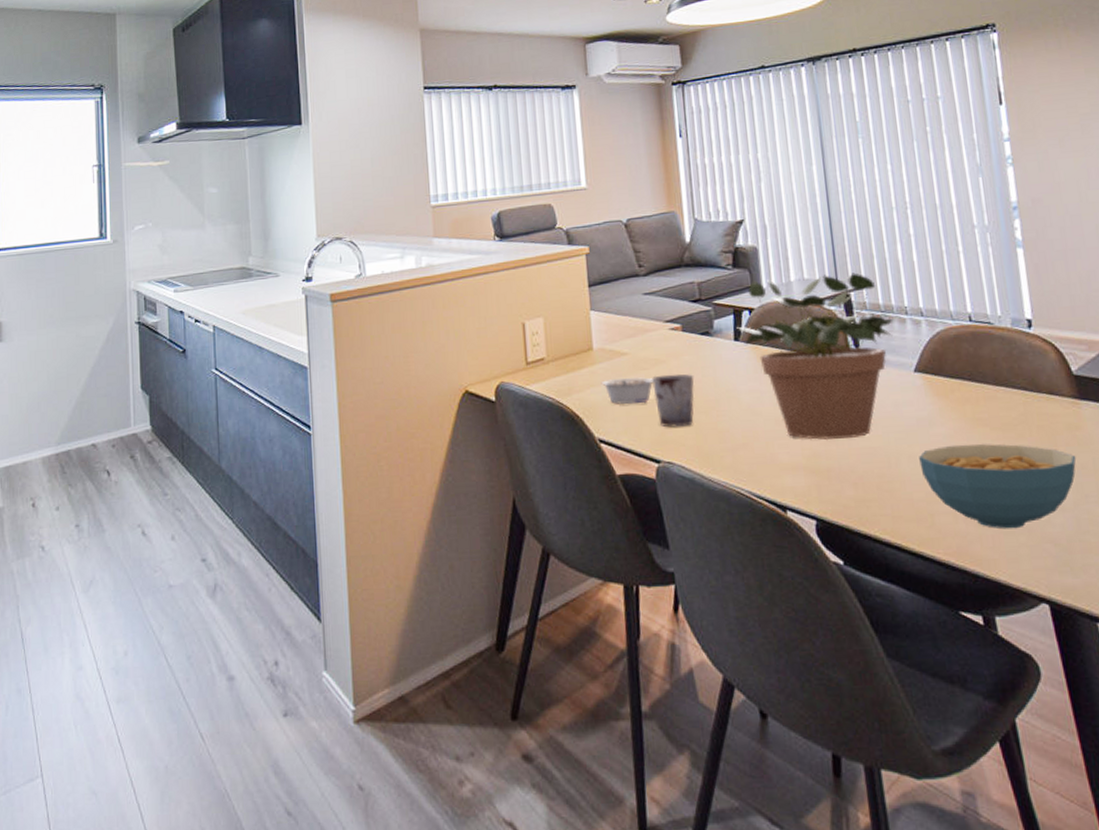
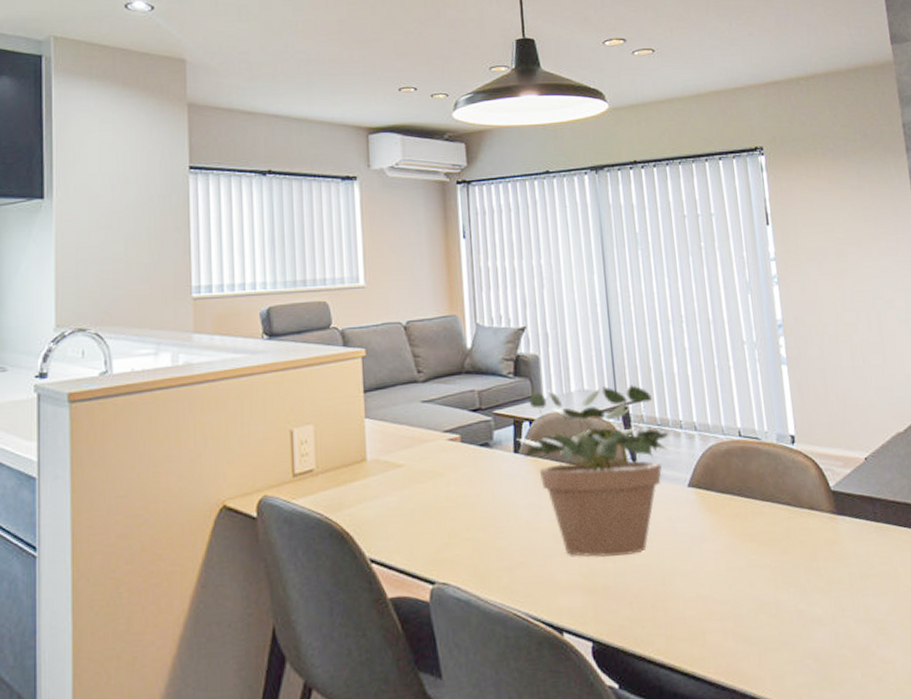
legume: present [601,376,654,405] -> none [374,490,430,521]
cup: present [652,373,695,428] -> none [428,487,473,546]
cereal bowl: present [919,444,1077,529] -> none [692,559,834,646]

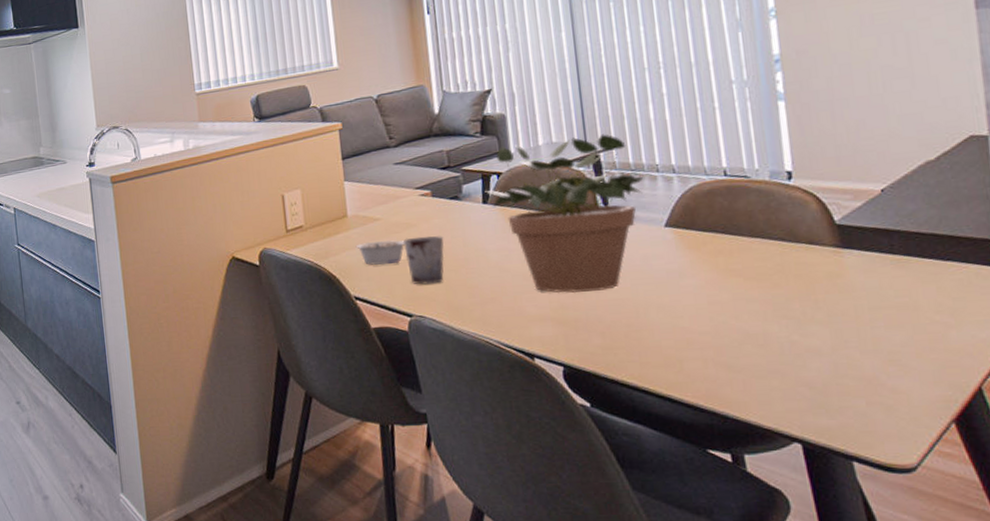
legume: none [374,490,430,521] -> present [355,239,405,265]
cup: none [428,487,473,546] -> present [403,236,445,285]

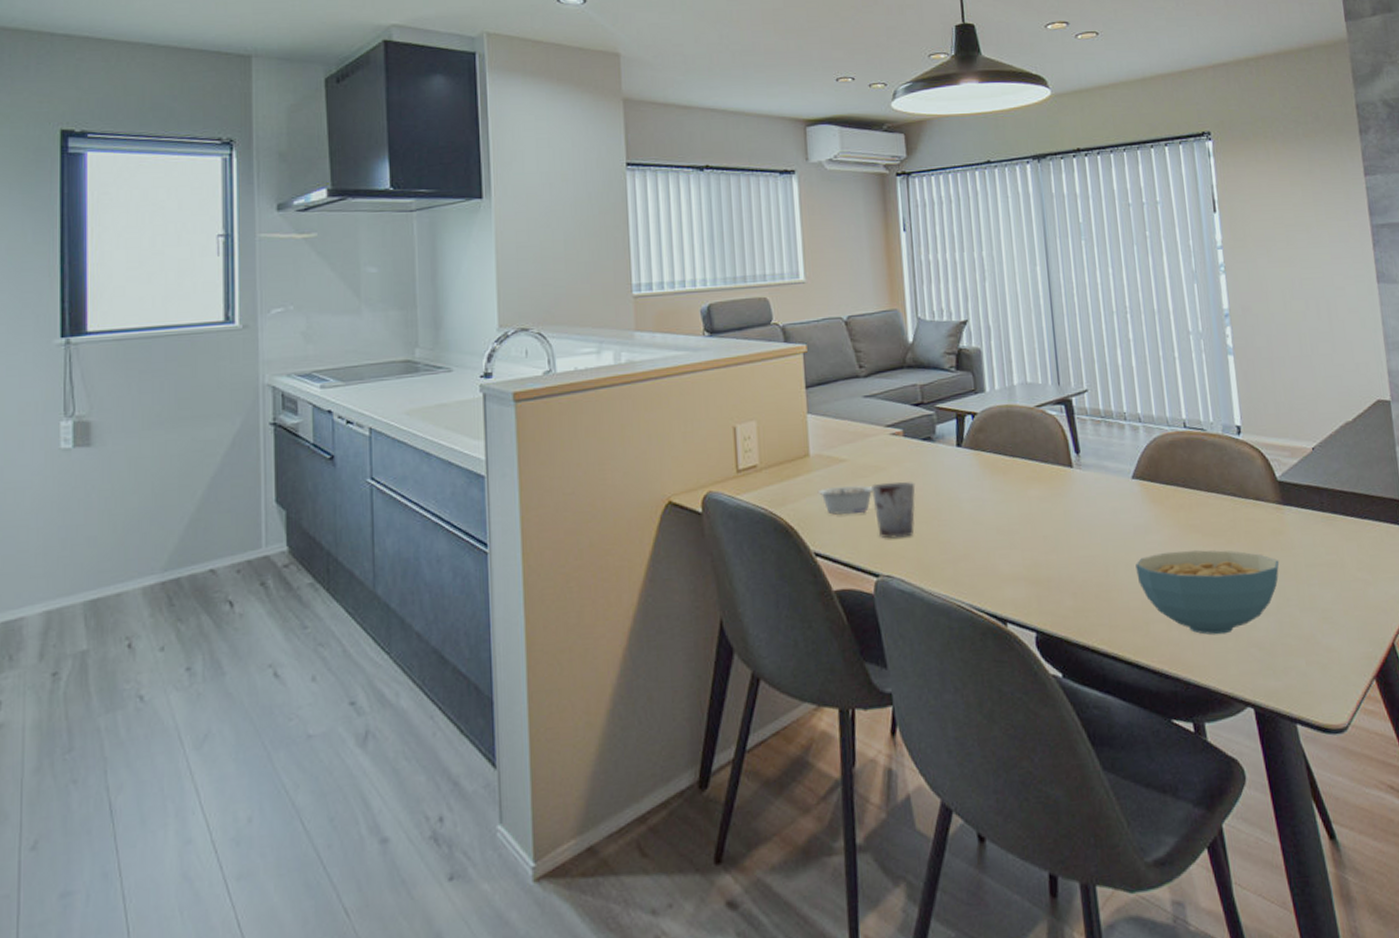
potted plant: present [485,134,643,294] -> none [959,377,1112,550]
cereal bowl: none [668,293,836,374] -> present [1135,550,1280,635]

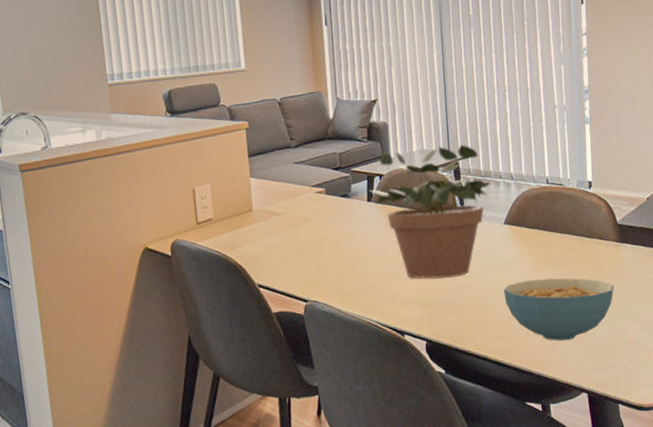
legume: present [817,485,873,515] -> none [259,232,303,256]
cup: present [871,481,916,539] -> none [301,229,336,273]
potted plant: none [959,377,1112,550] -> present [369,144,490,280]

